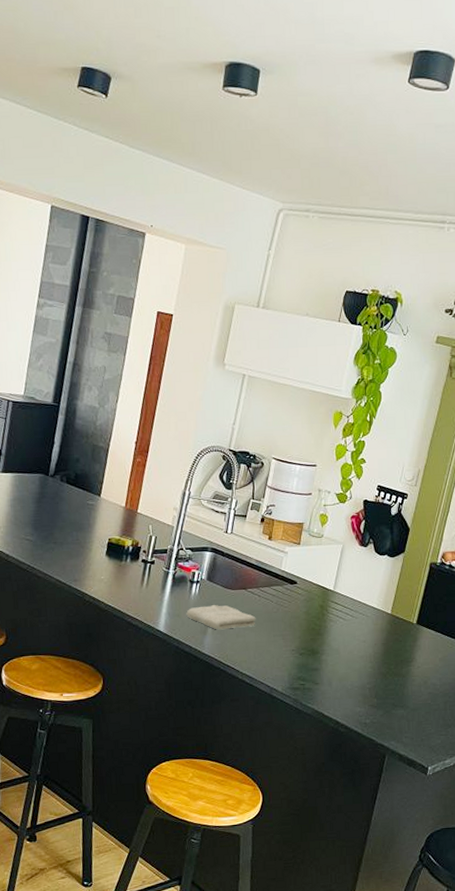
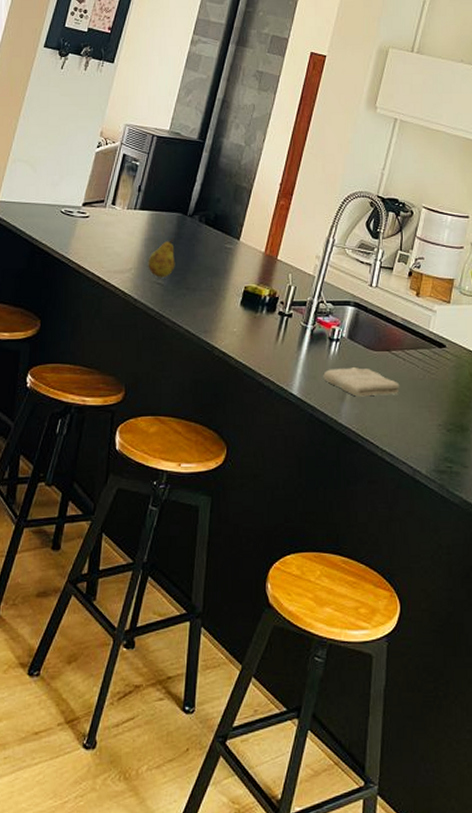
fruit: none [15,498,42,534] -> present [148,239,176,277]

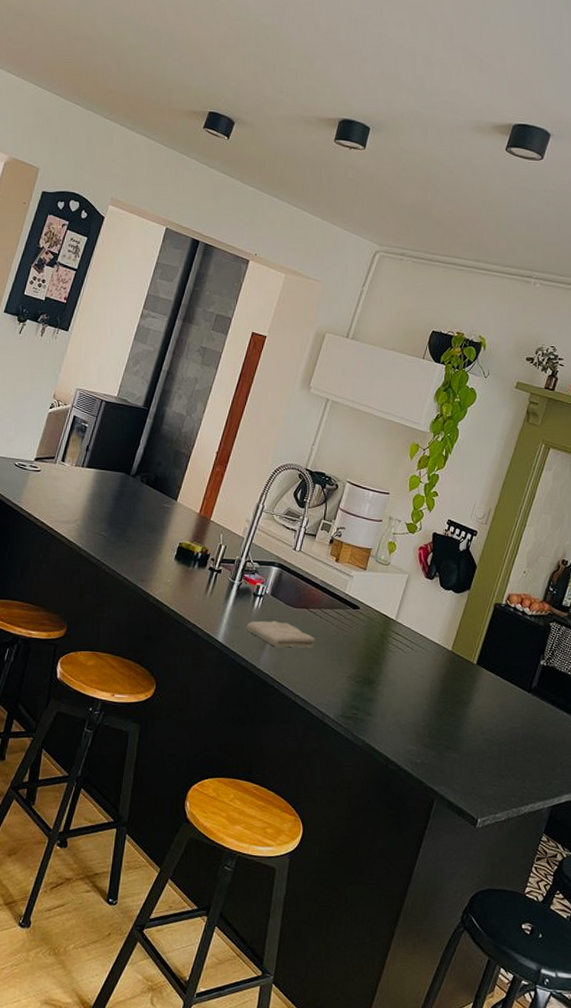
fruit: present [148,239,176,277] -> none [92,495,118,530]

